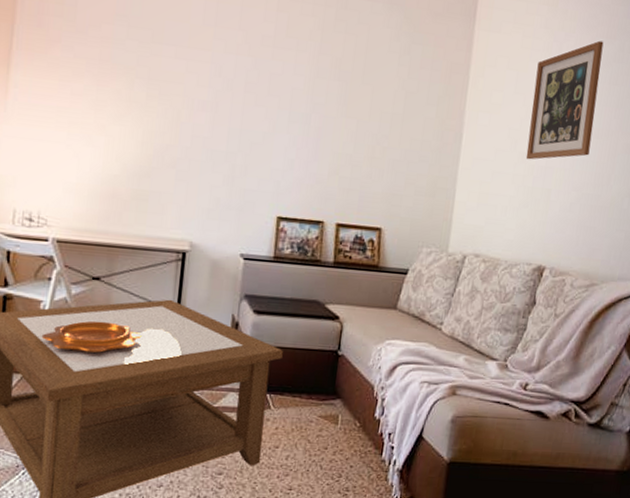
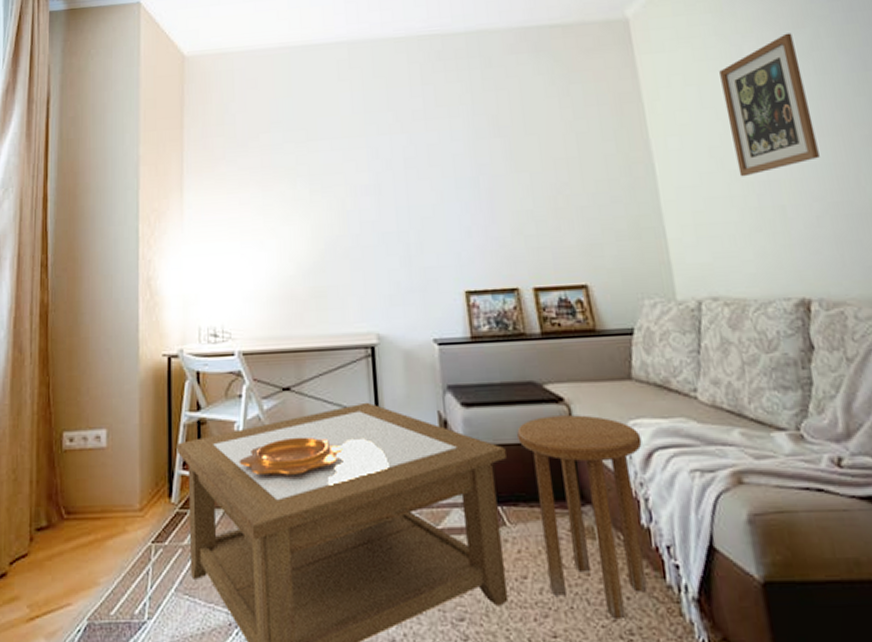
side table: none [294,329,392,481] -> present [517,415,648,620]

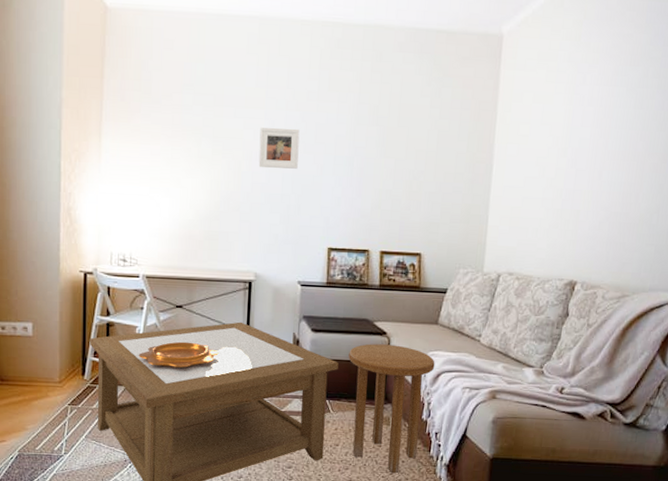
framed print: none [362,153,413,204] -> present [258,127,300,169]
wall art: present [719,33,820,177] -> none [554,68,628,185]

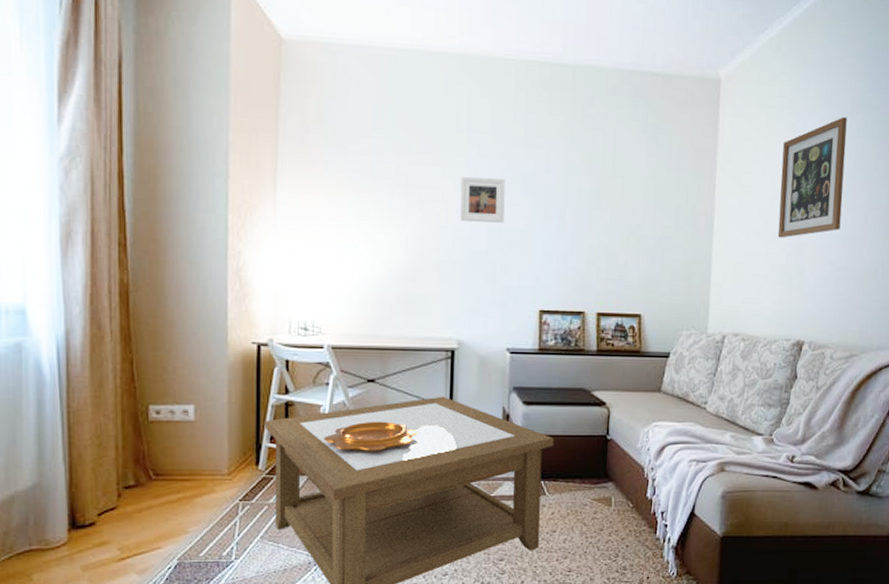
side table: present [348,344,435,474] -> none [565,416,659,560]
wall art: none [554,68,628,185] -> present [777,117,848,238]

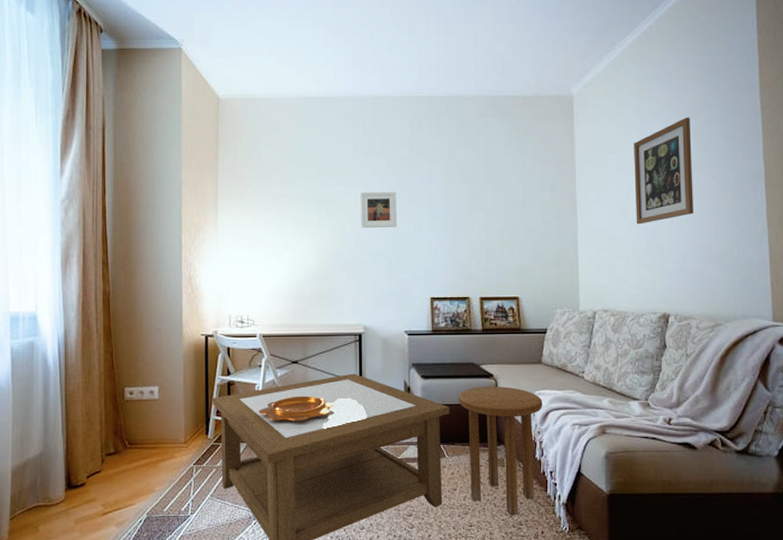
side table: none [565,416,659,560] -> present [459,386,543,516]

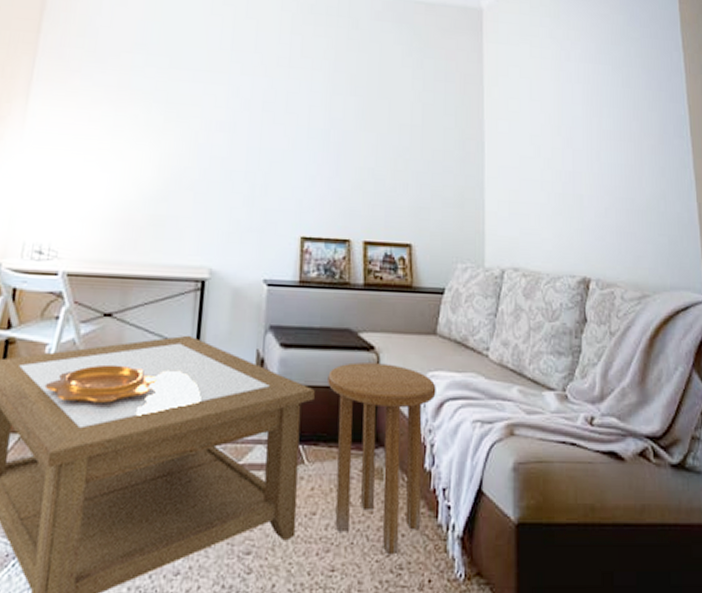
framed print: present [360,191,397,229] -> none [219,94,268,142]
wall art: present [634,117,693,225] -> none [549,47,615,166]

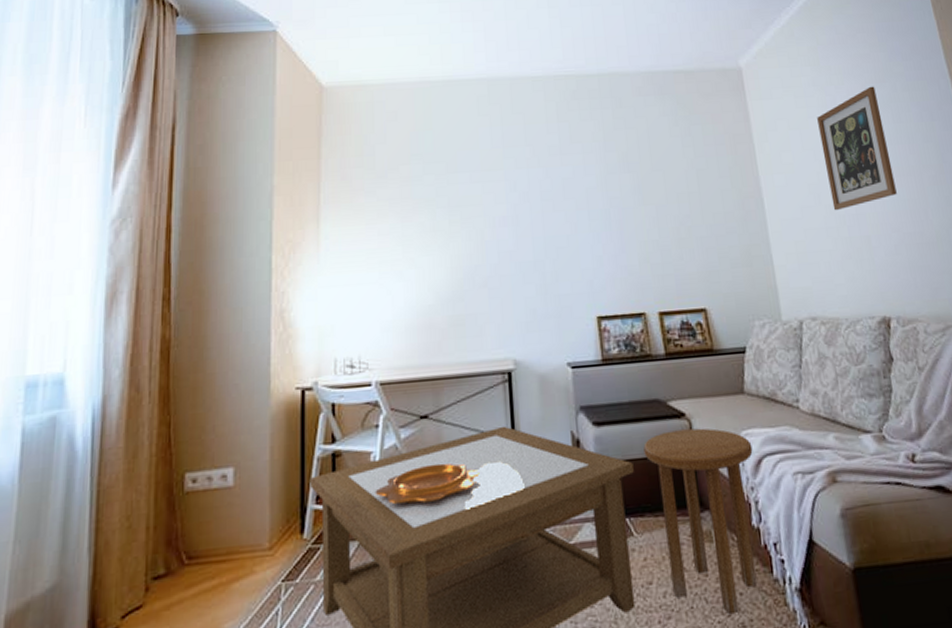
wall art: none [549,47,615,166] -> present [817,86,897,211]

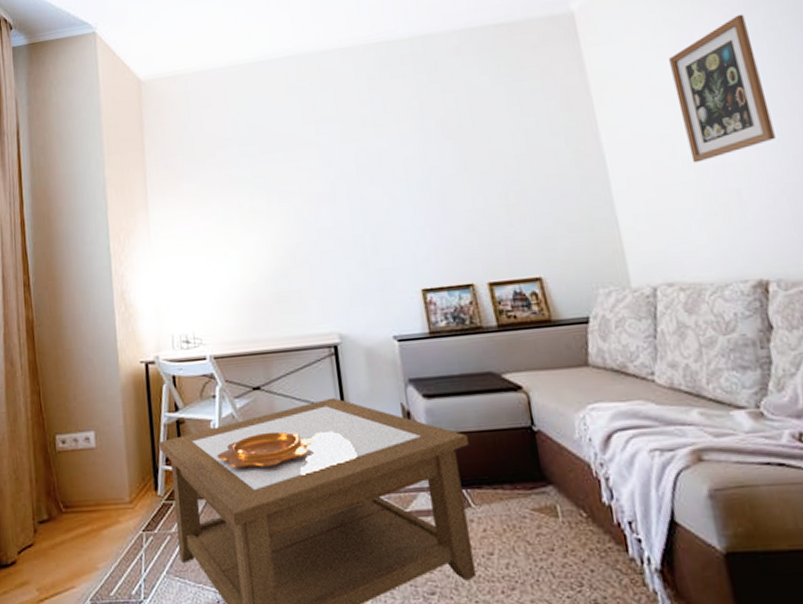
side table: present [643,428,758,615] -> none [478,401,611,591]

